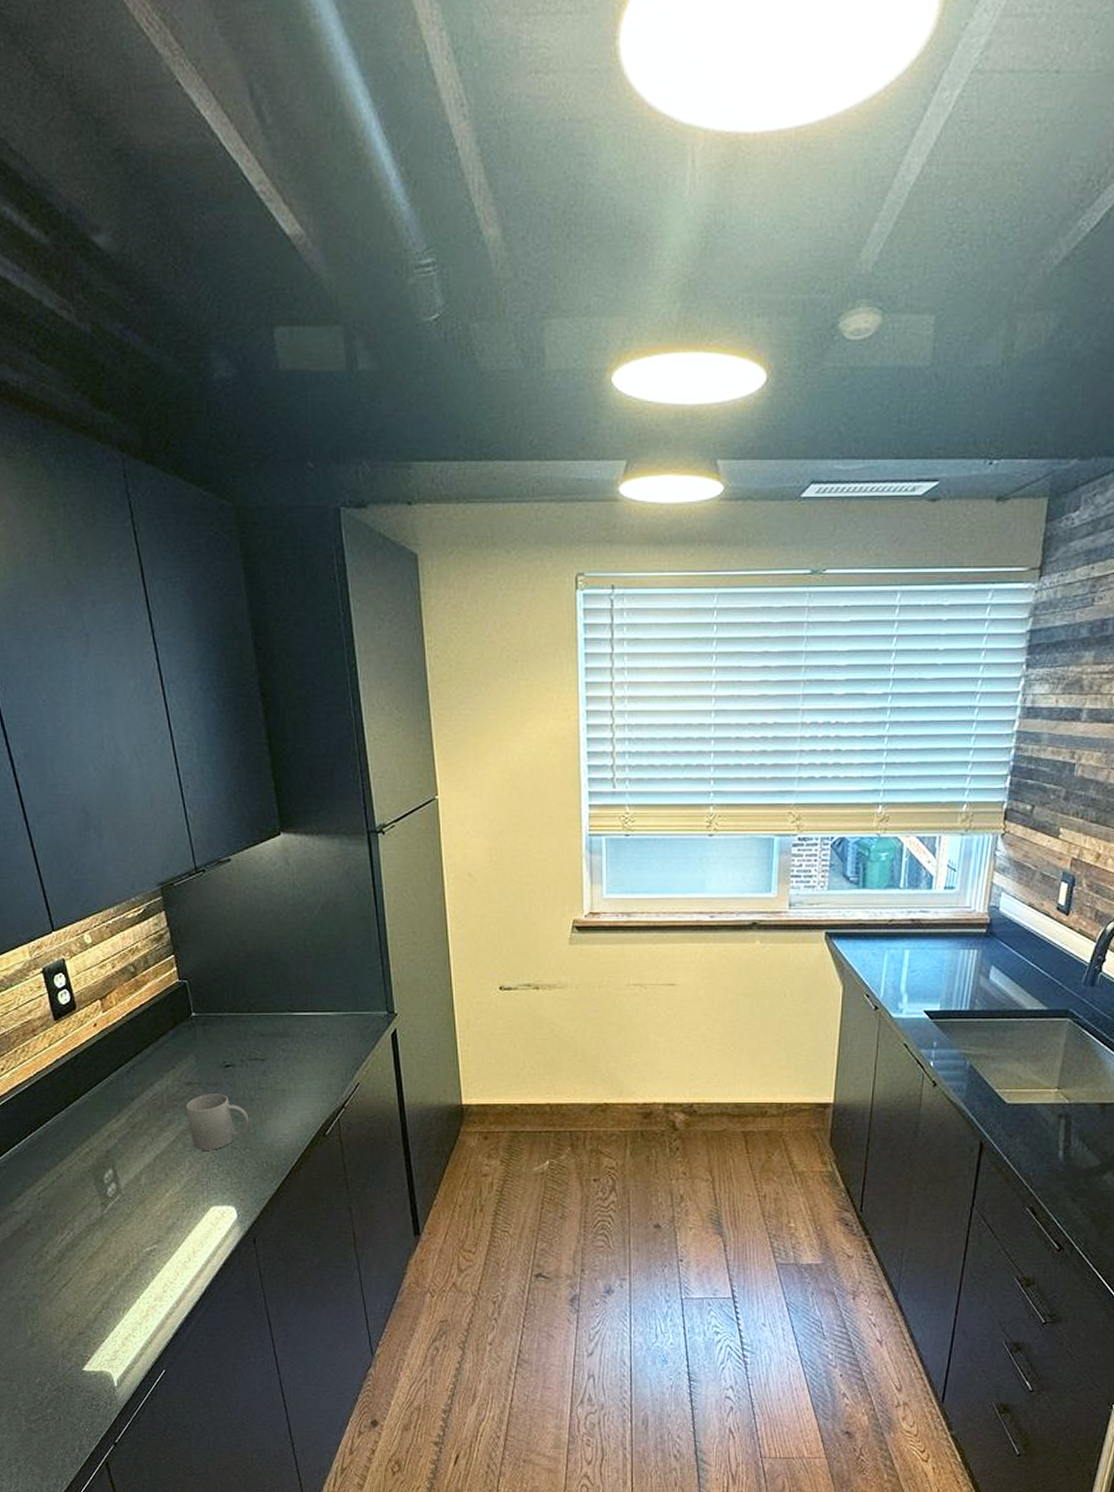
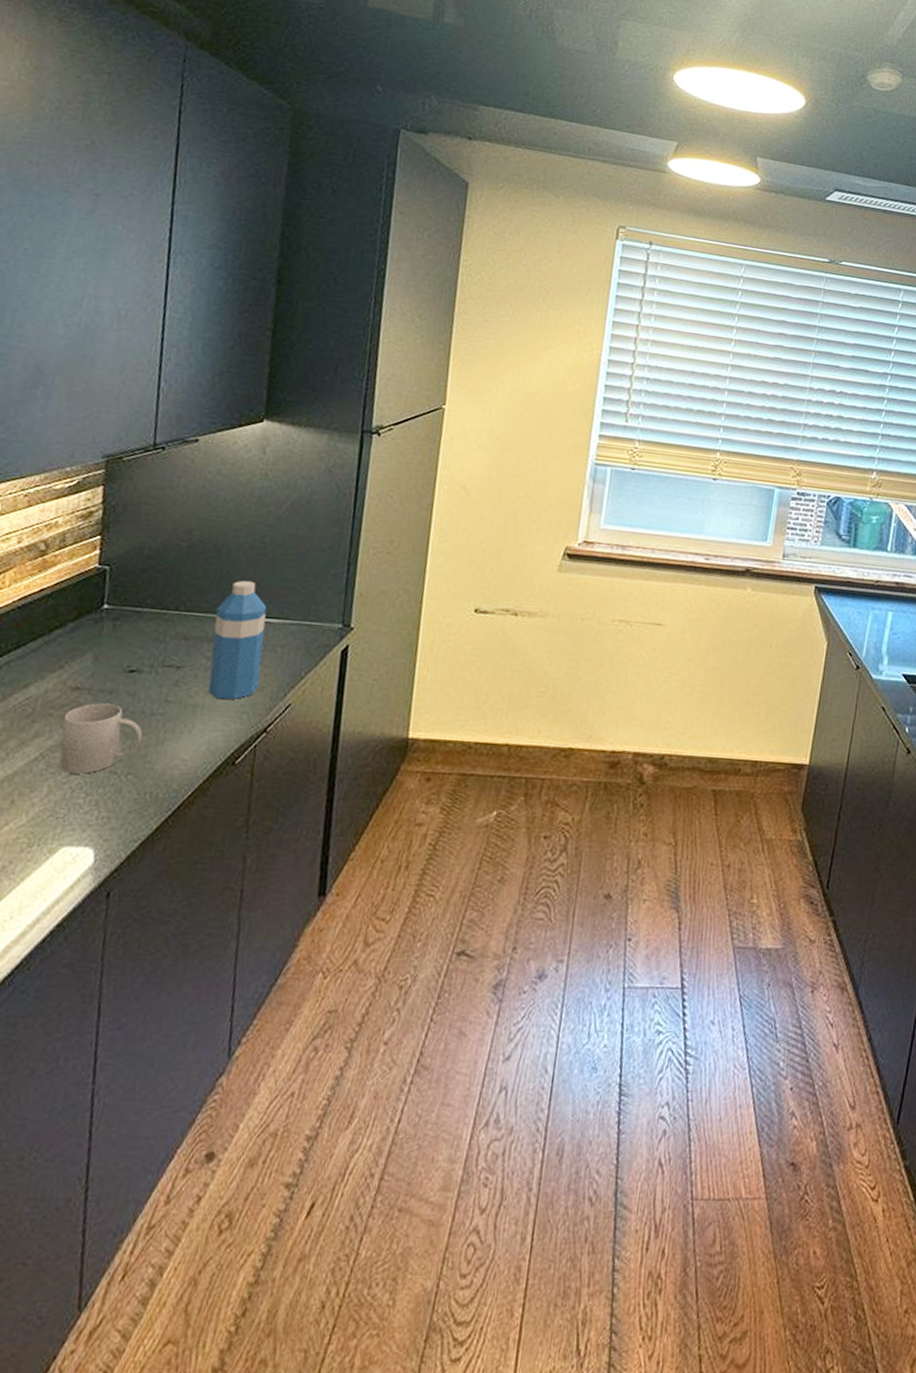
water bottle: none [281,980,330,1084] -> present [208,580,267,700]

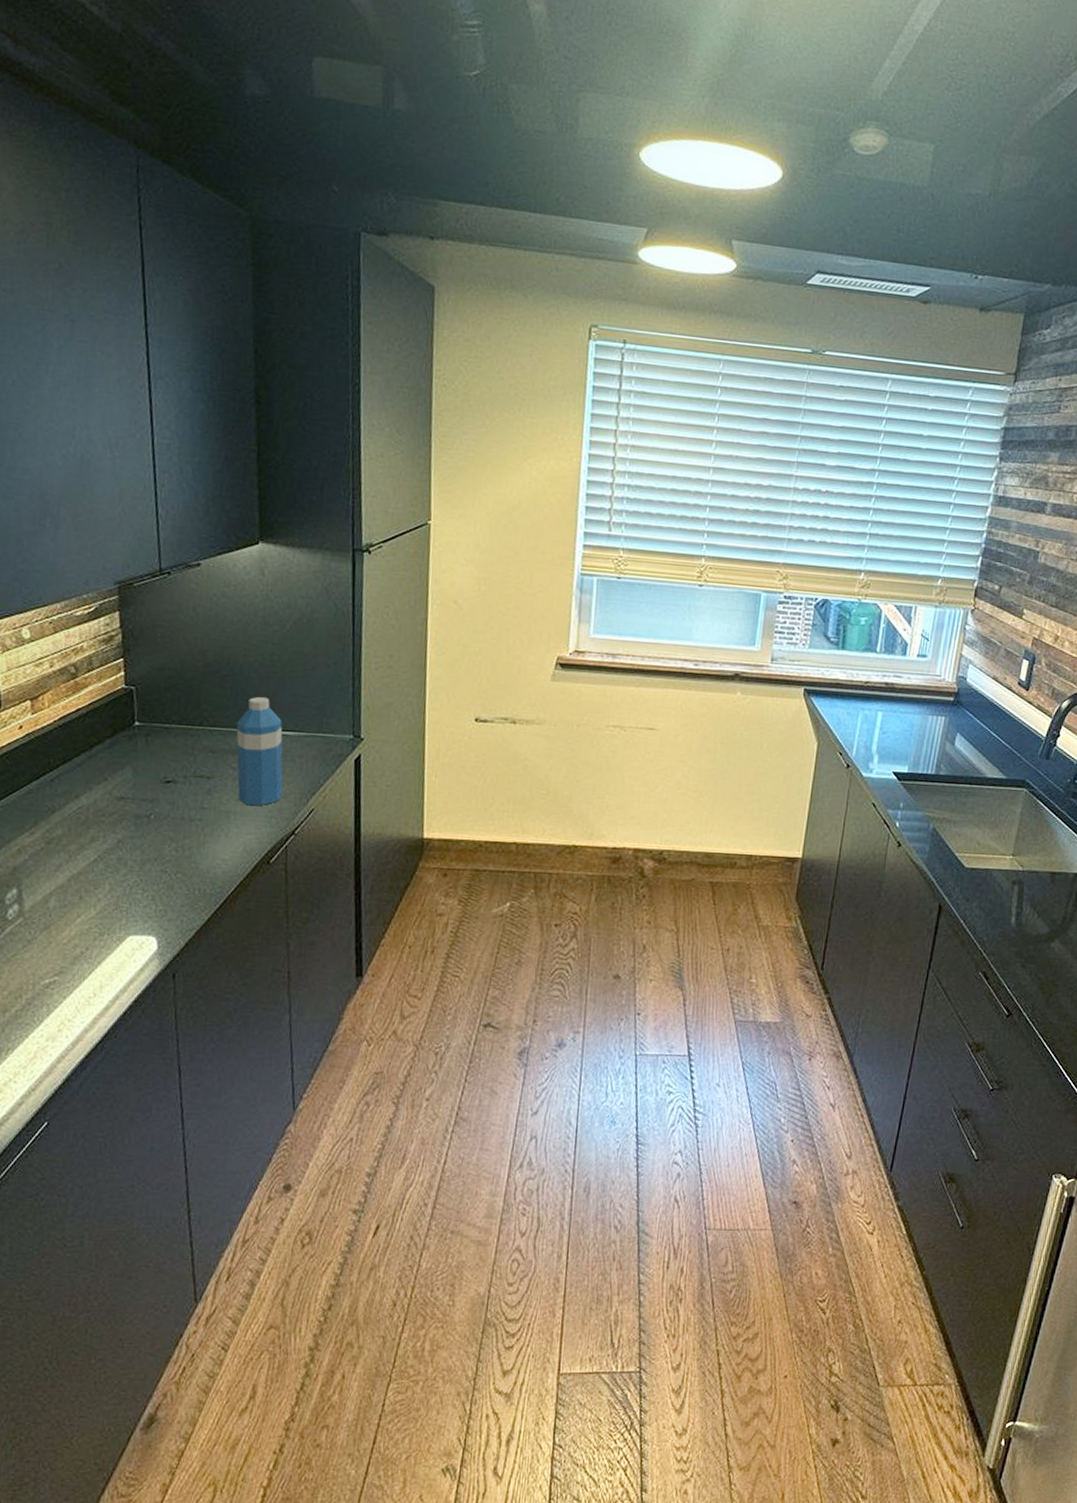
mug: present [59,703,143,774] -> none [113,810,186,873]

